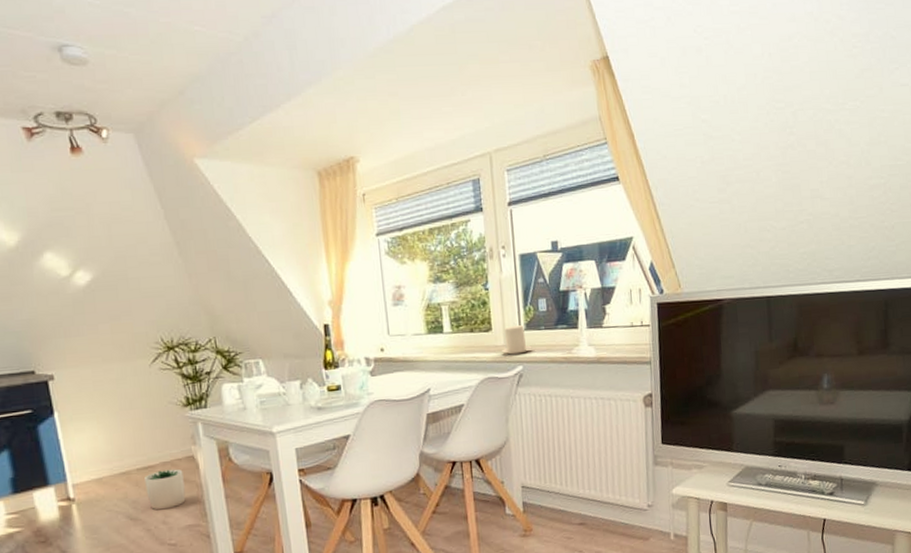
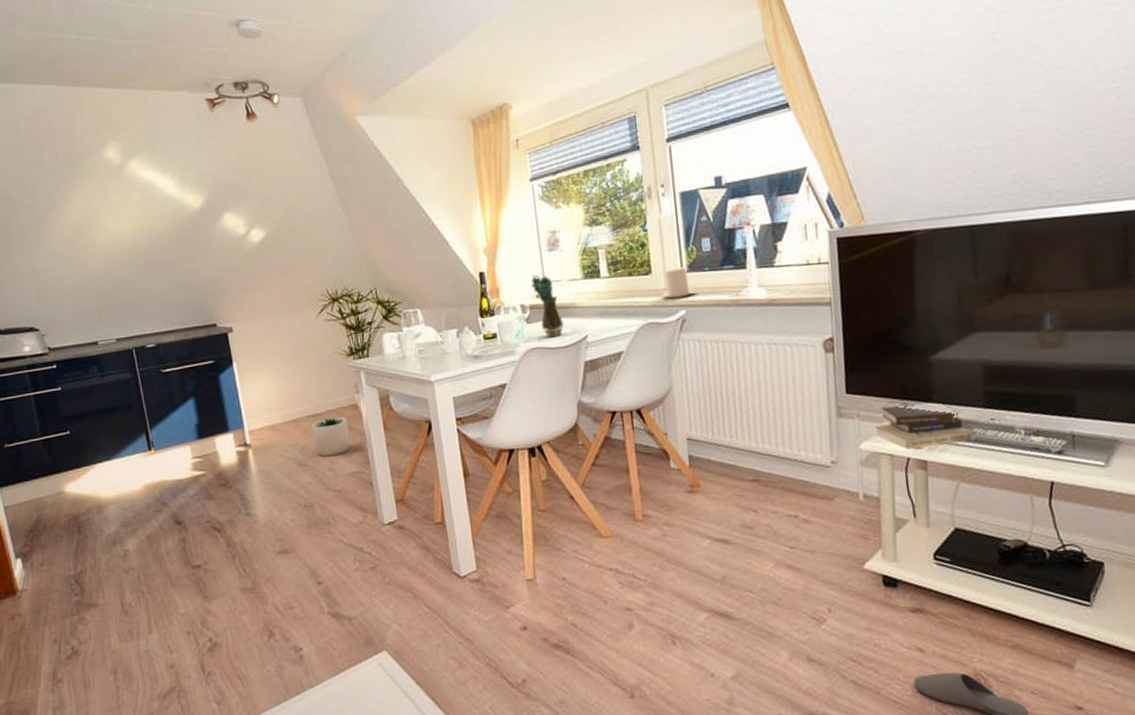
vase: none [375,328,407,391] -> present [531,275,564,338]
books: none [685,454,764,493] -> present [875,405,973,449]

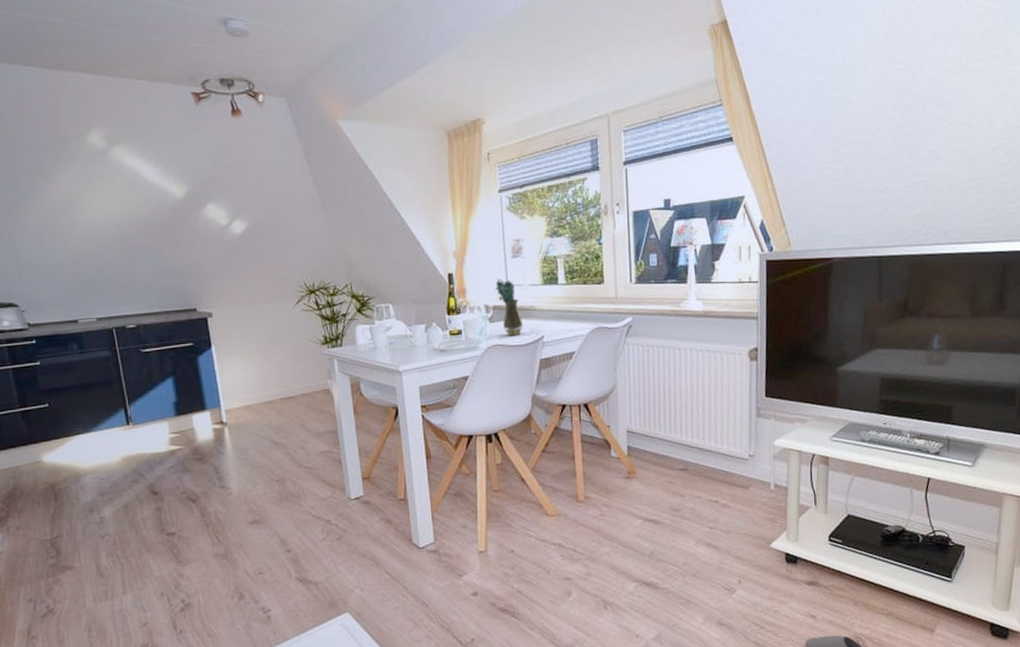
planter: present [312,416,350,457] -> none [286,400,321,437]
candle: present [661,266,696,299] -> none [612,278,642,307]
books: present [875,405,973,449] -> none [788,409,868,447]

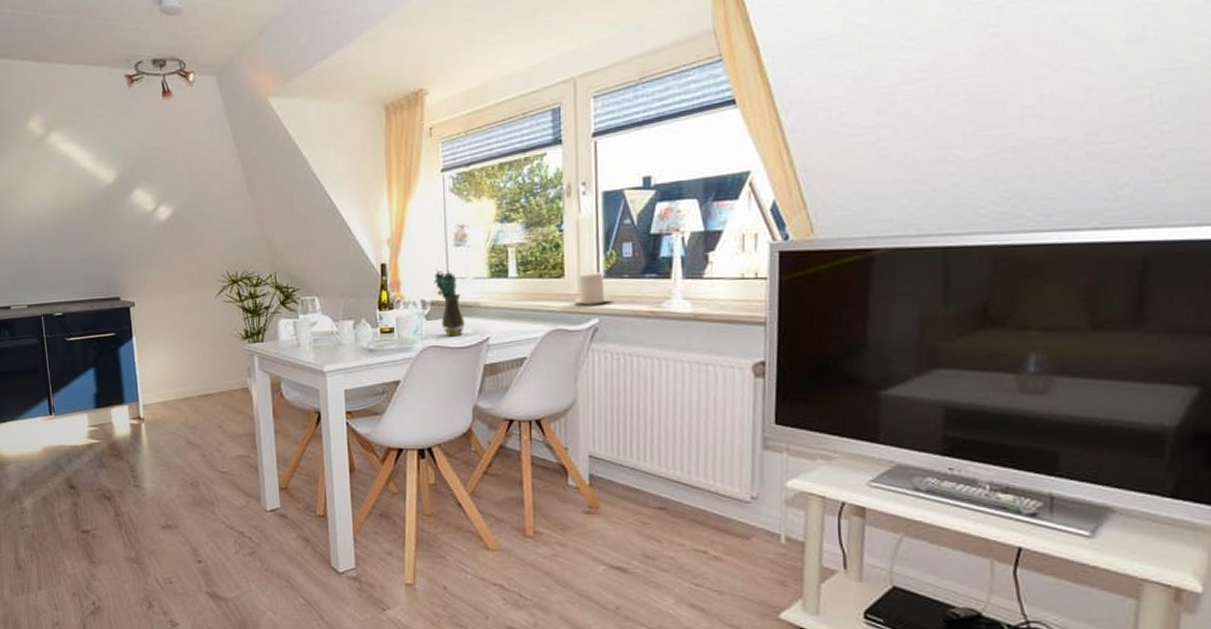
candle: none [612,278,642,307] -> present [573,271,612,305]

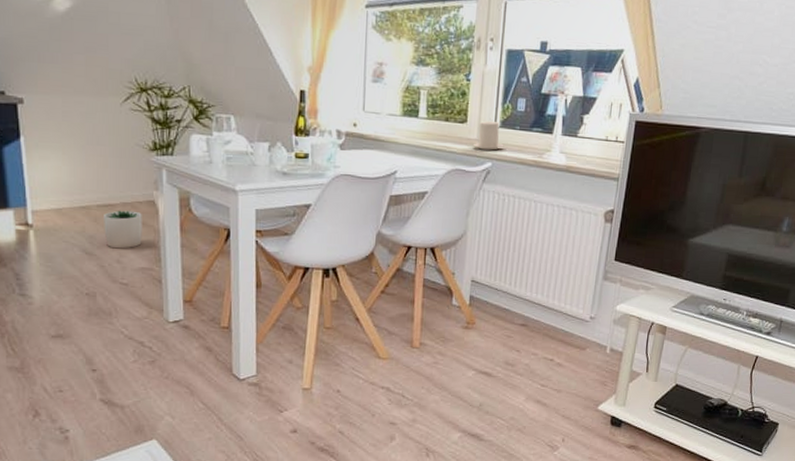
planter: none [204,399,239,438] -> present [104,210,142,249]
vase: present [433,270,465,337] -> none [350,103,376,168]

